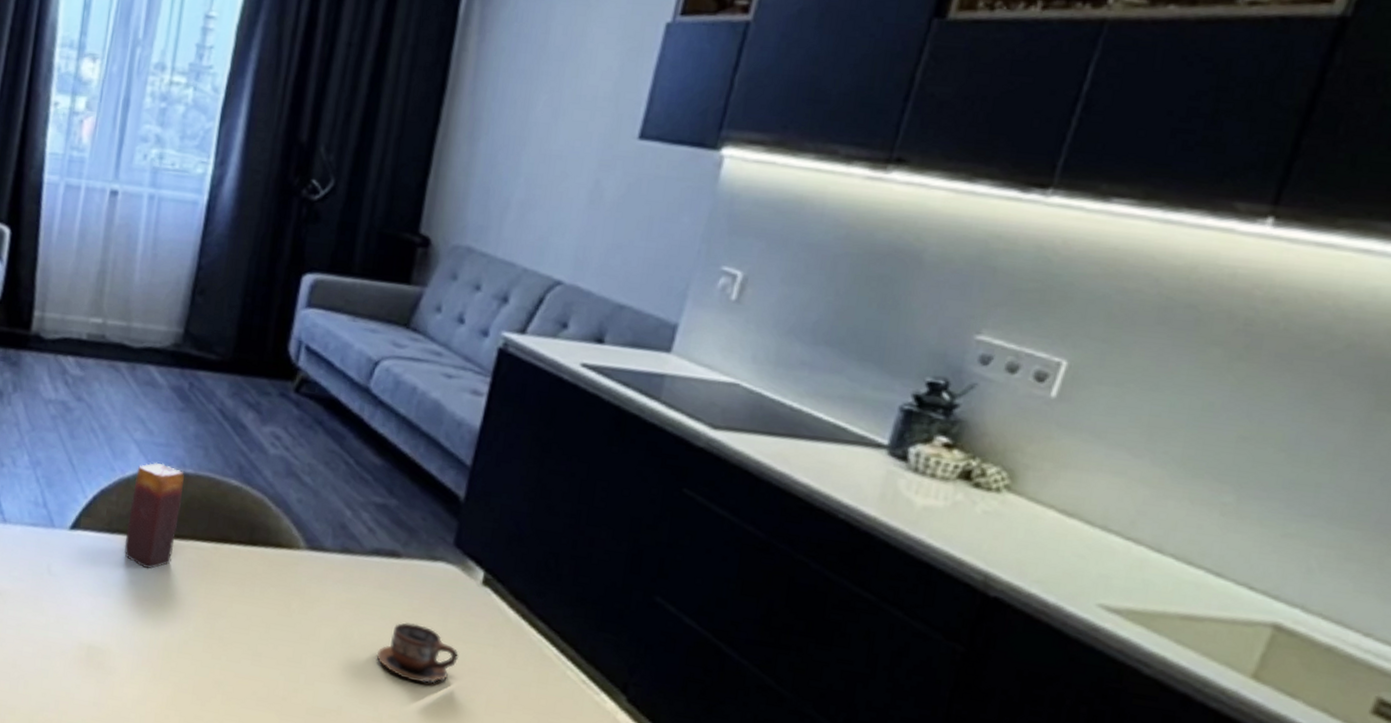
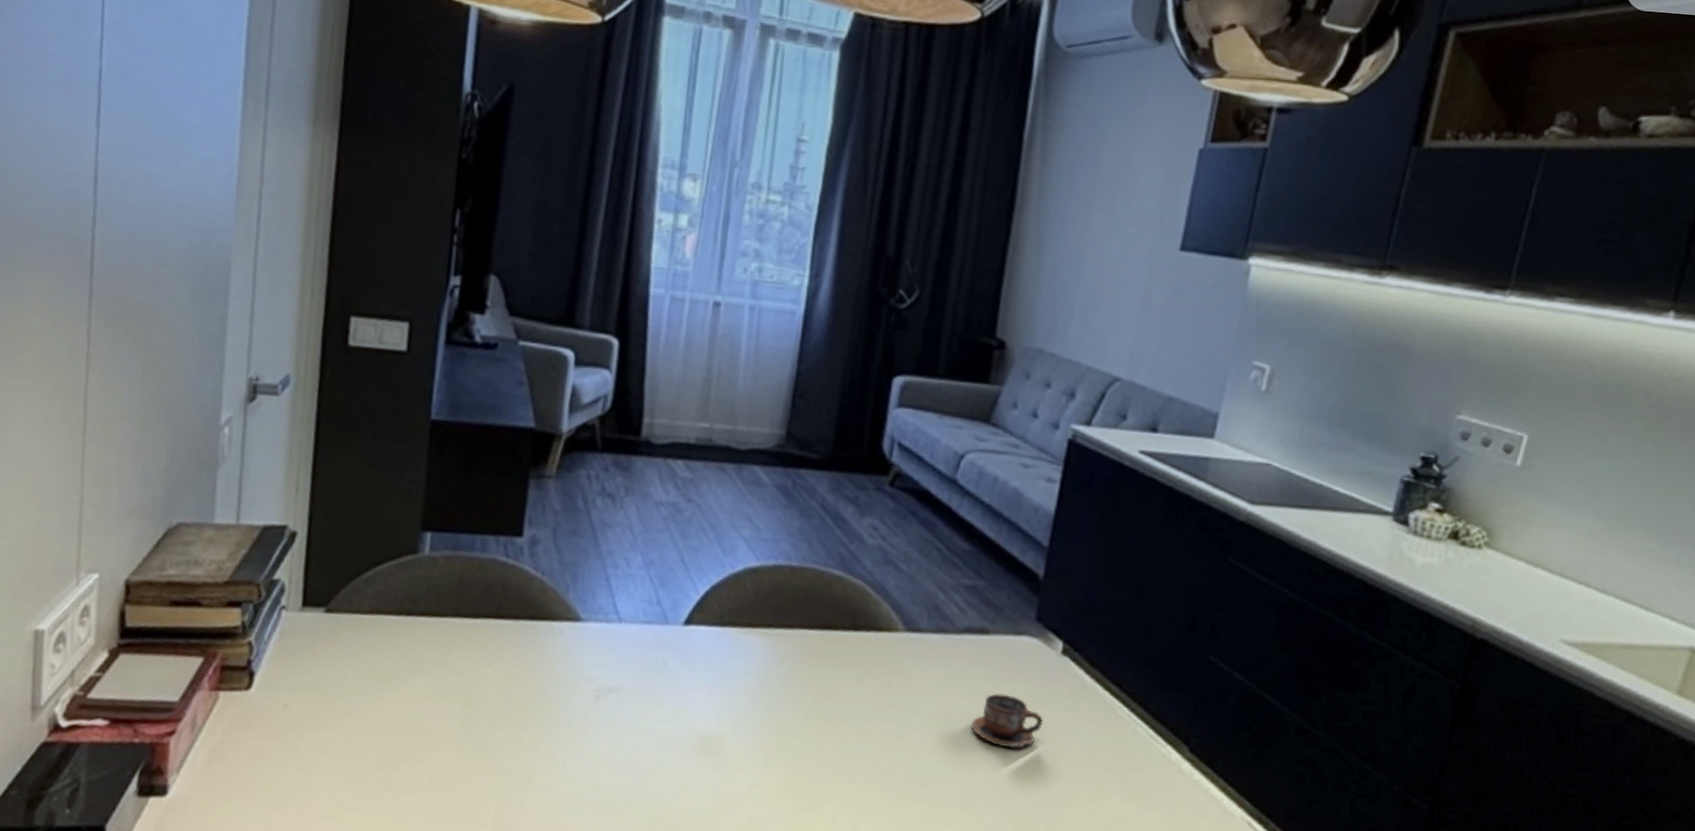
candle: present [124,462,184,570] -> none [735,557,790,659]

